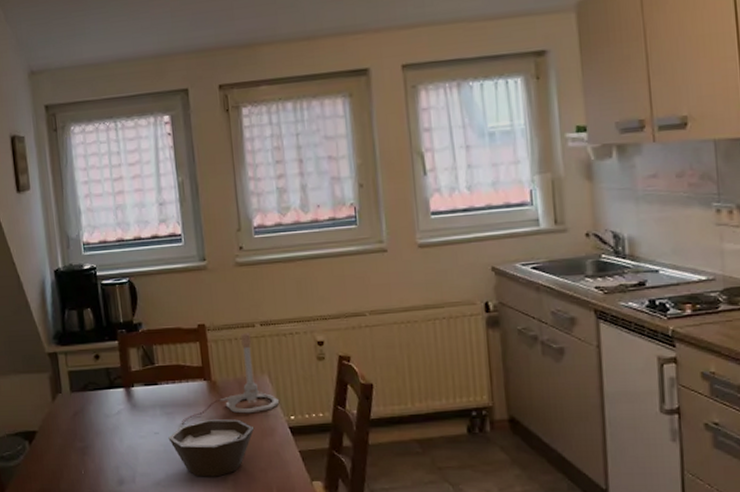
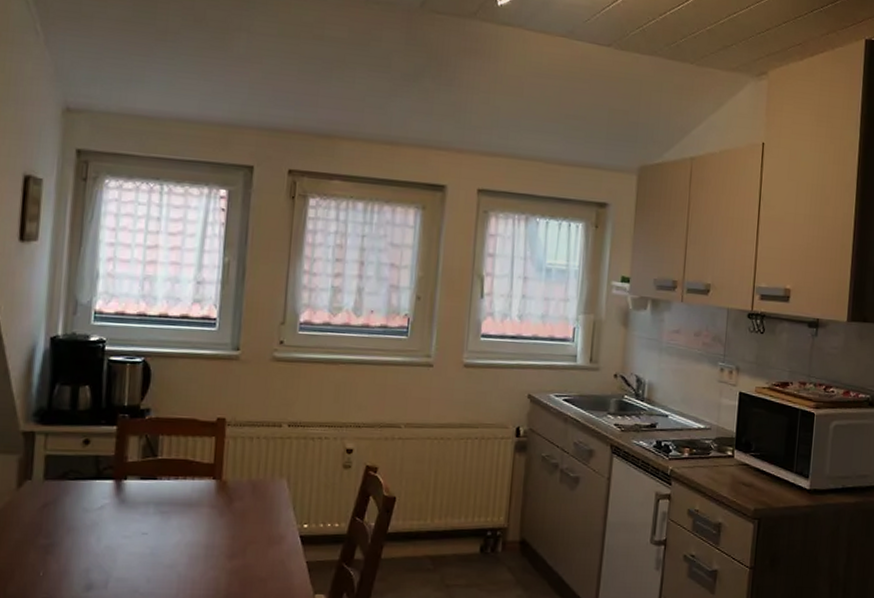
bowl: present [168,419,255,477] -> none [158,522,262,586]
lamp base: present [182,333,280,424] -> none [178,432,295,526]

